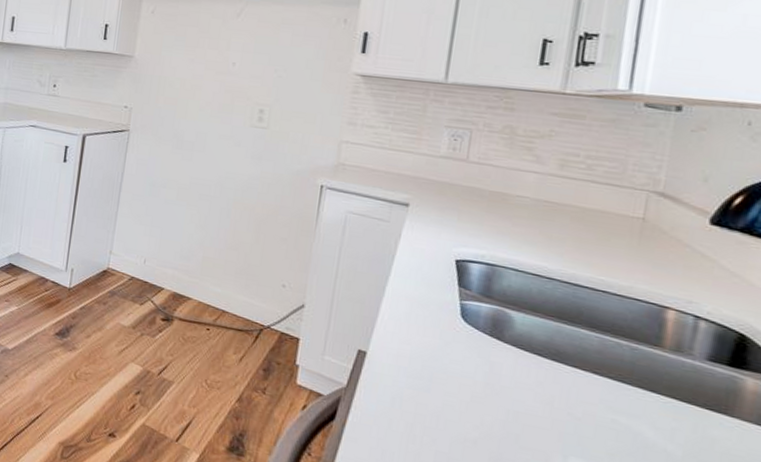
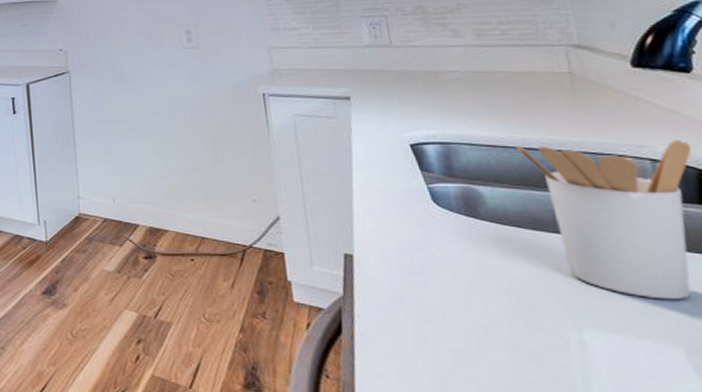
utensil holder: none [562,279,741,448] -> present [515,139,692,300]

